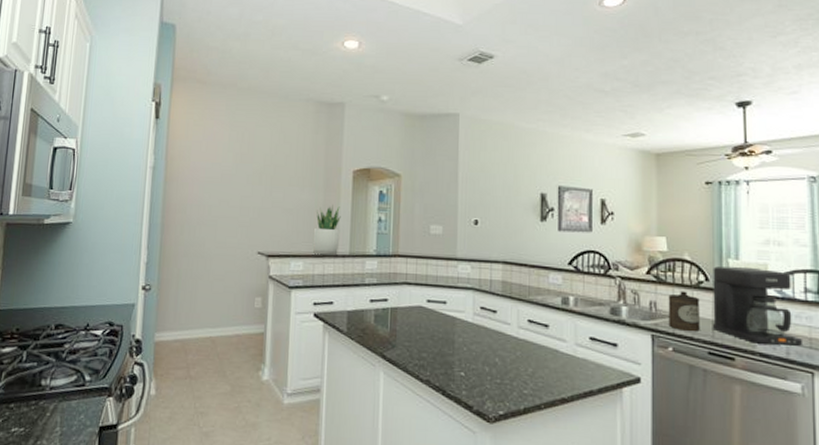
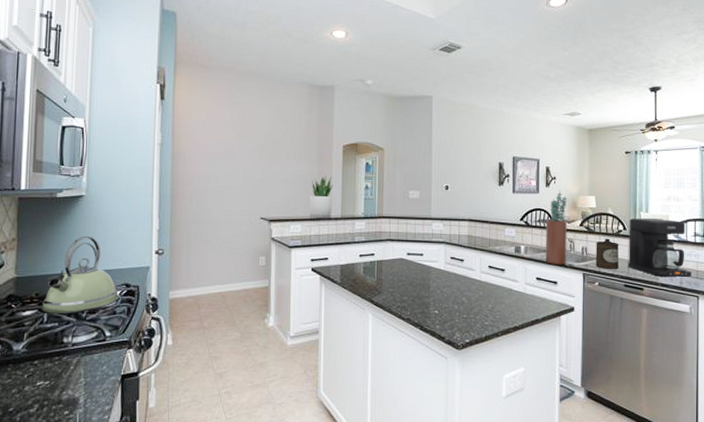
kettle: none [20,266,102,354] -> present [41,235,120,314]
vase: none [601,228,630,324] -> present [545,189,568,266]

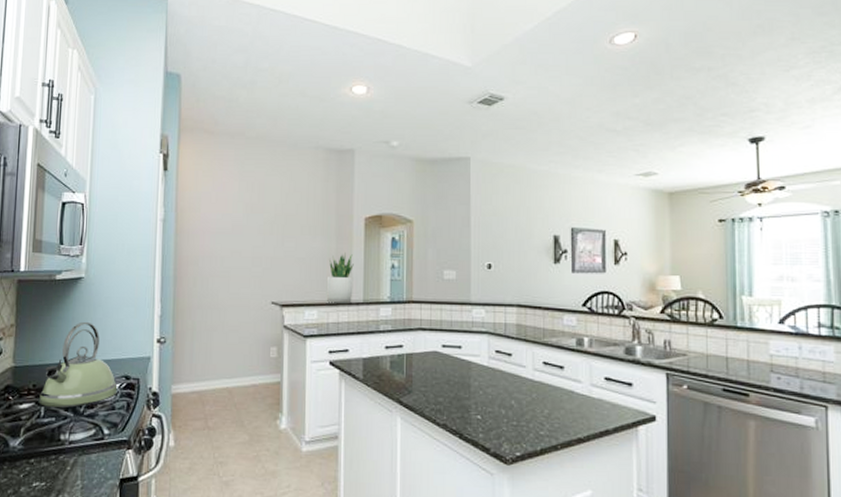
vase: present [545,189,568,266] -> none [615,268,645,363]
canister: present [596,238,619,269] -> none [682,329,714,368]
coffee maker: present [627,218,692,277] -> none [726,304,817,380]

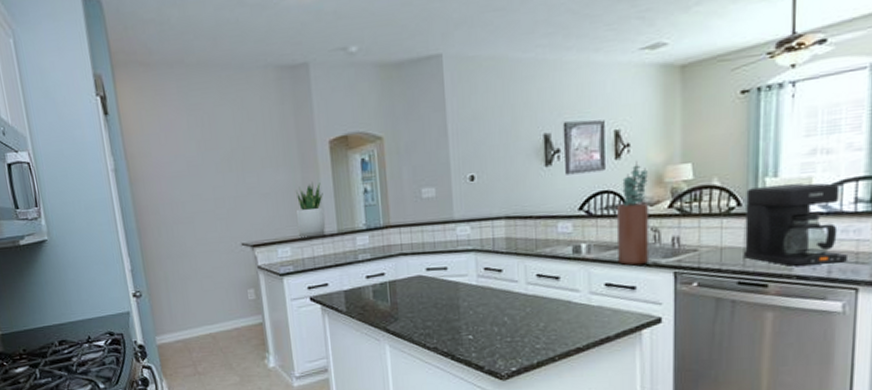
kettle: present [38,321,119,409] -> none [30,283,106,370]
vase: none [615,268,645,363] -> present [616,160,650,266]
coffee maker: none [726,304,817,380] -> present [743,183,849,266]

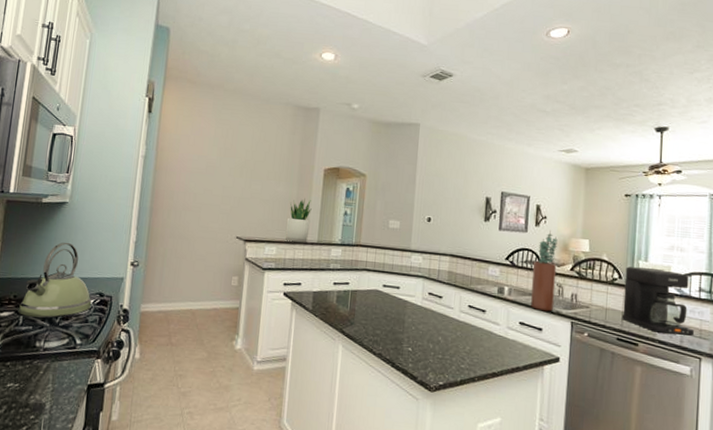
kettle: none [30,283,106,370] -> present [17,242,93,319]

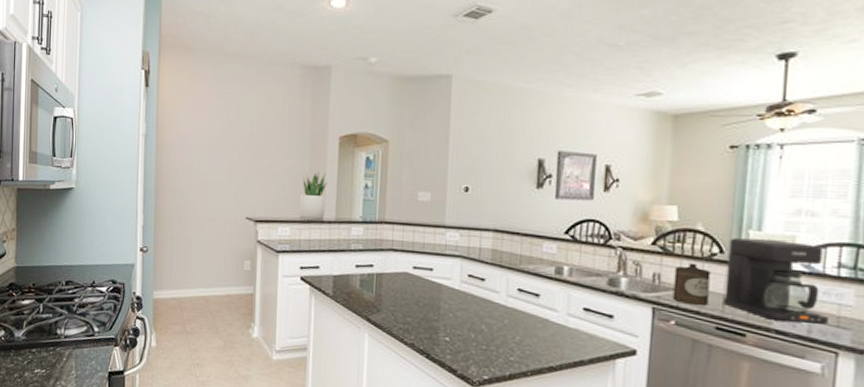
kettle: present [17,242,93,319] -> none [37,228,107,307]
vase: present [531,230,558,312] -> none [598,195,634,296]
canister: none [586,286,613,320] -> present [672,263,711,305]

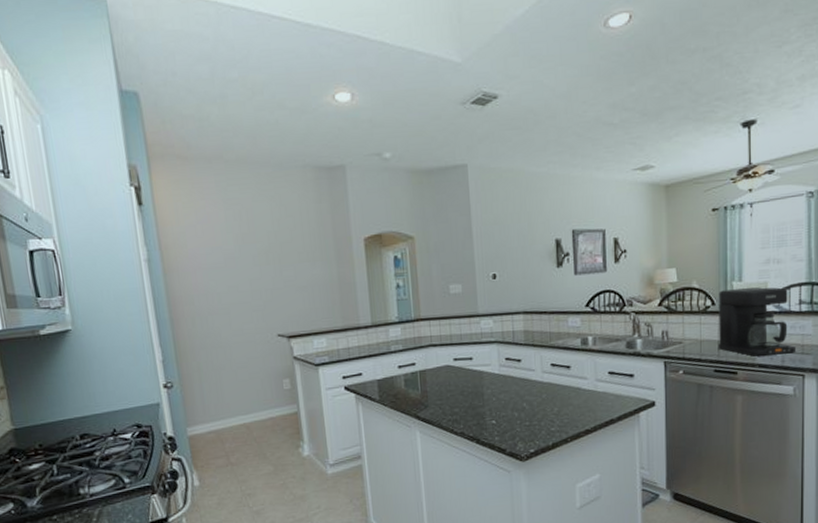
planter: present [299,171,327,222] -> none [331,277,360,329]
canister: present [672,263,711,305] -> none [679,317,707,354]

